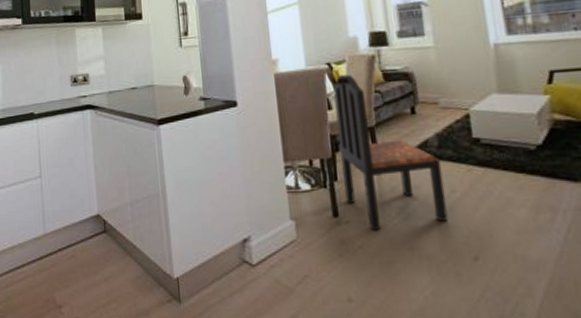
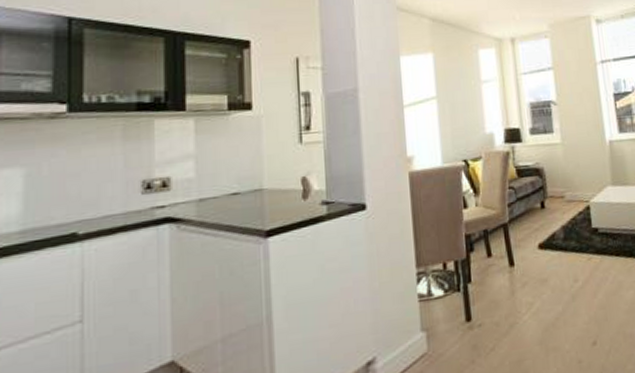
dining chair: present [333,74,449,231] -> none [469,171,572,331]

